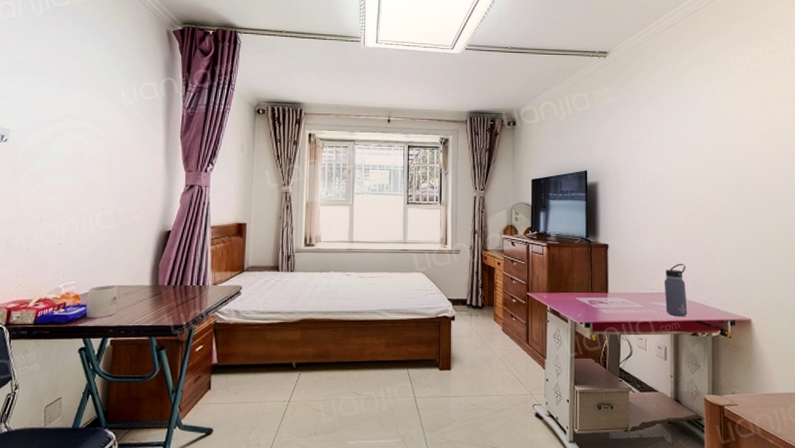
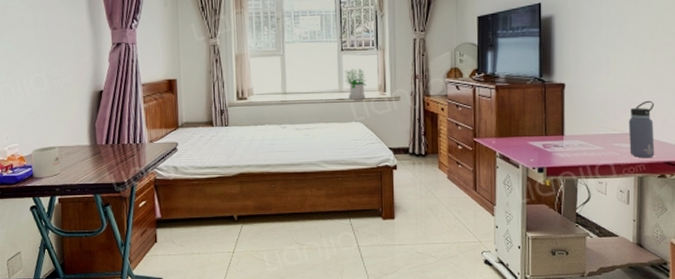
potted plant: none [409,221,429,251] -> present [345,68,367,100]

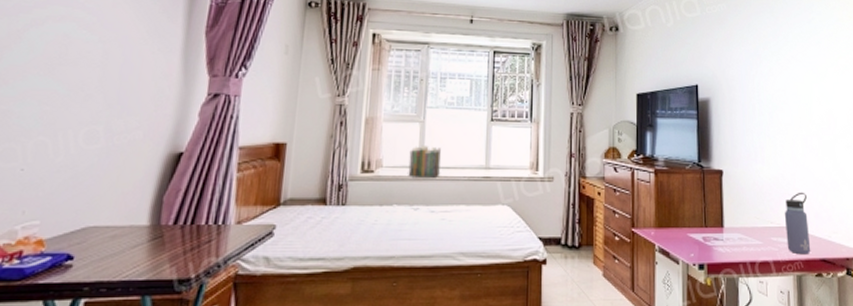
mug: present [31,146,62,179] -> none [50,226,104,272]
books: none [274,74,301,102] -> present [408,145,441,178]
potted plant: present [345,68,367,100] -> none [493,142,517,178]

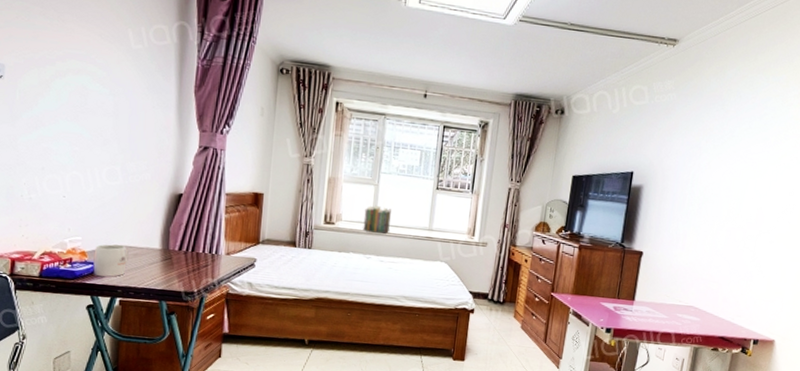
mug: none [50,226,104,272] -> present [93,244,129,278]
water bottle: present [784,192,811,255] -> none [690,278,719,332]

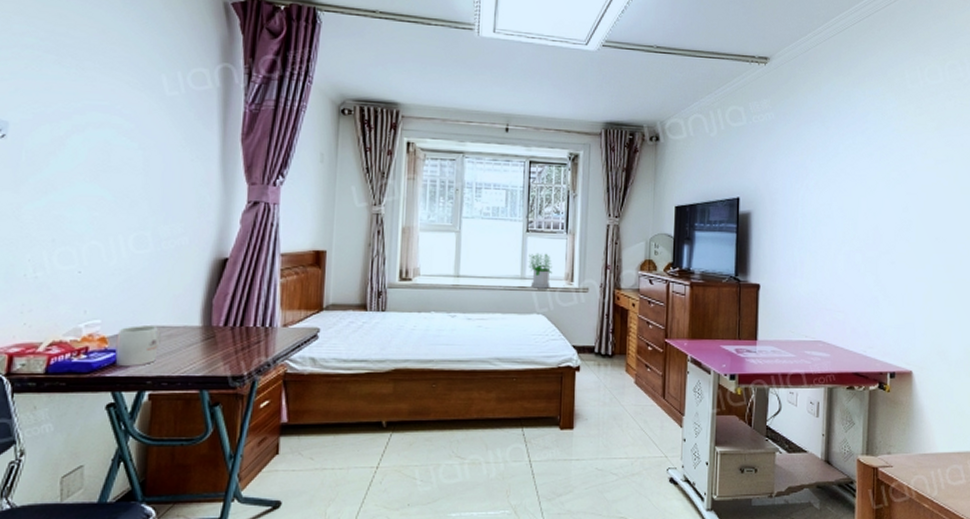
books: present [363,205,391,234] -> none [445,254,477,286]
potted plant: none [436,208,457,241] -> present [528,253,552,289]

